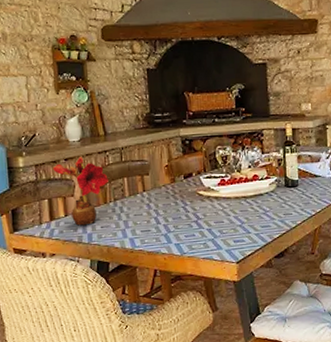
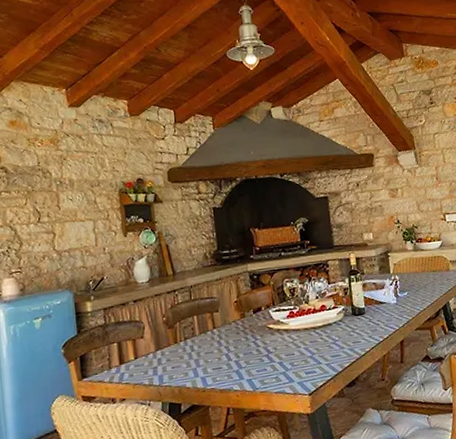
flower: present [52,156,110,226] -> none [121,297,179,368]

